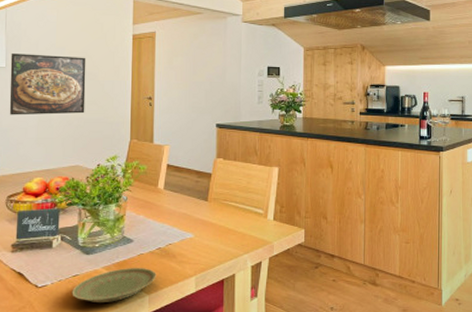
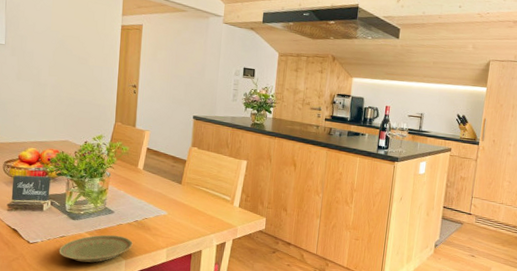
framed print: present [9,53,86,115] -> none [7,32,78,94]

